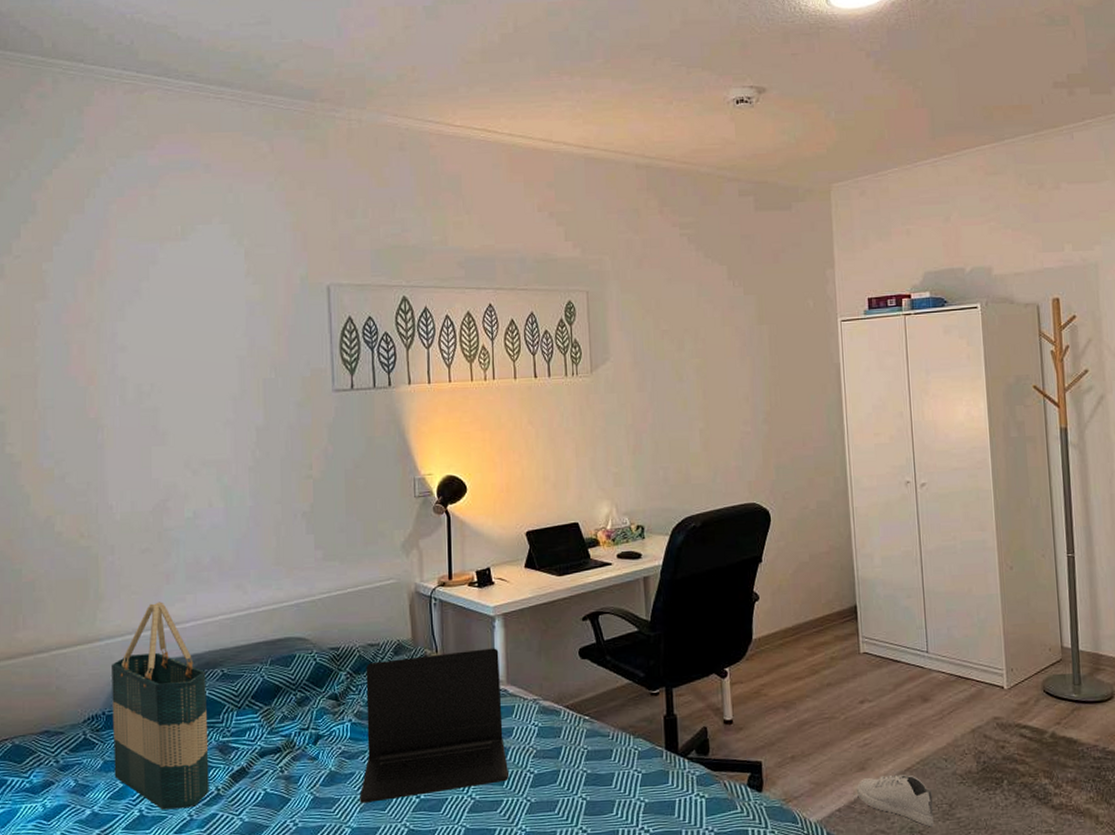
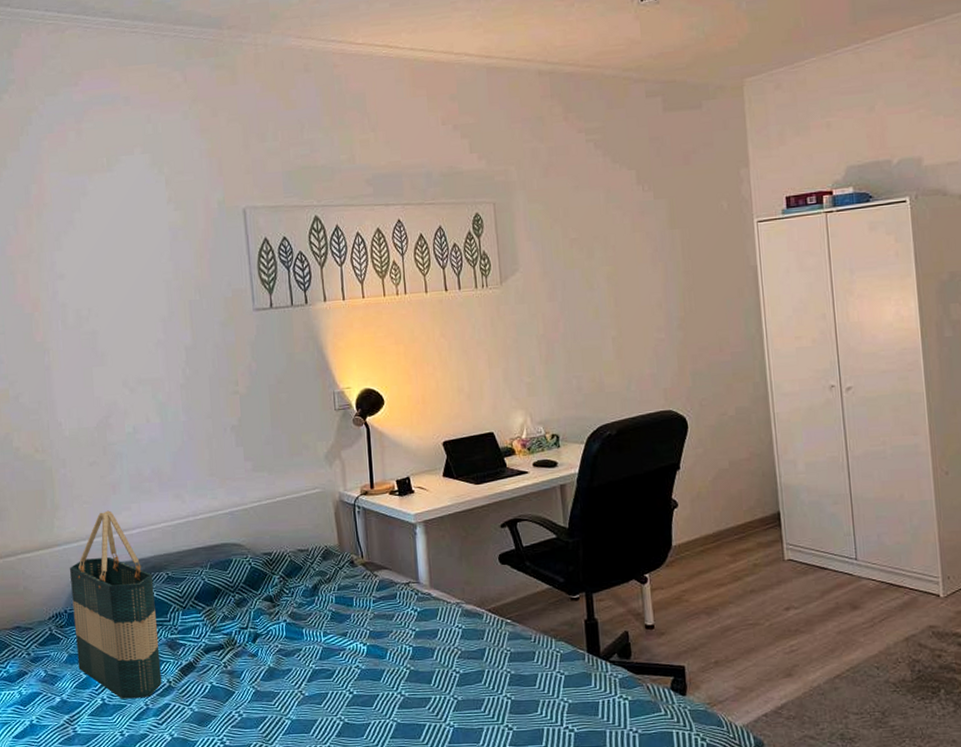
laptop: present [359,648,509,803] -> none [297,554,436,697]
shoe: present [856,775,934,827] -> none [783,682,866,735]

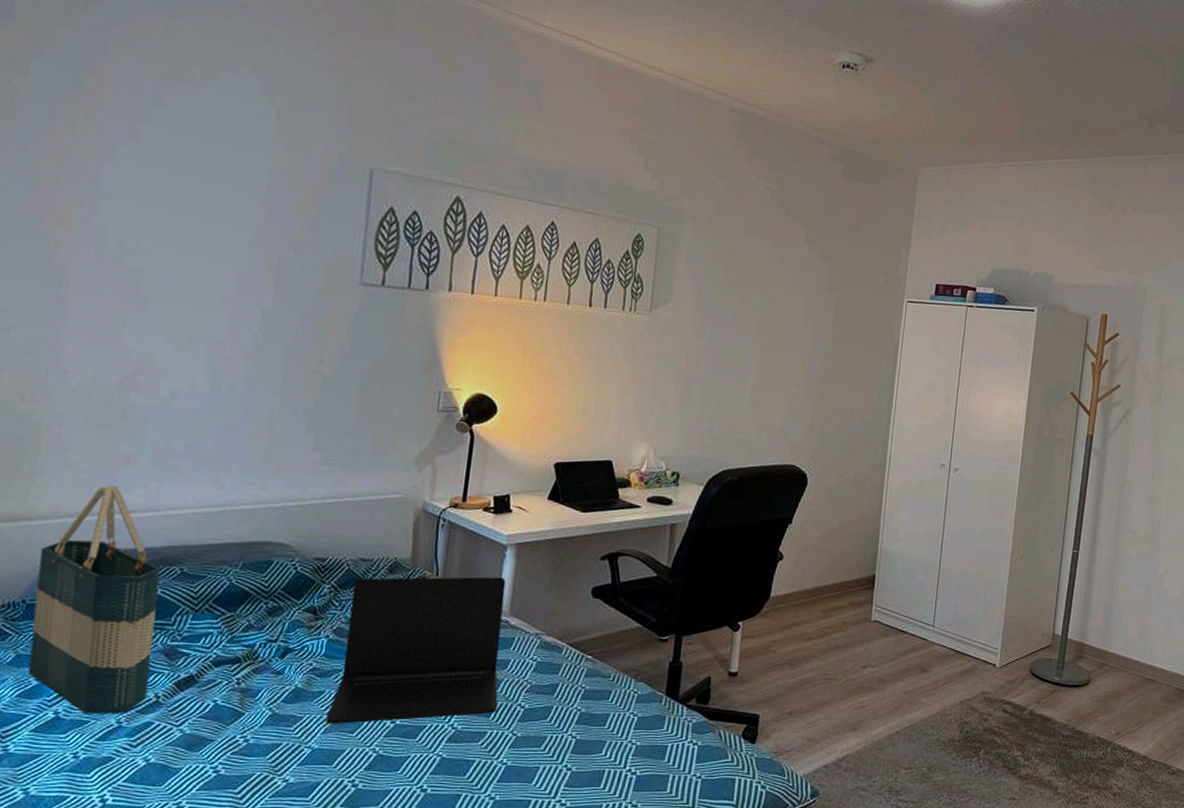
laptop: none [297,554,436,697] -> present [325,576,506,724]

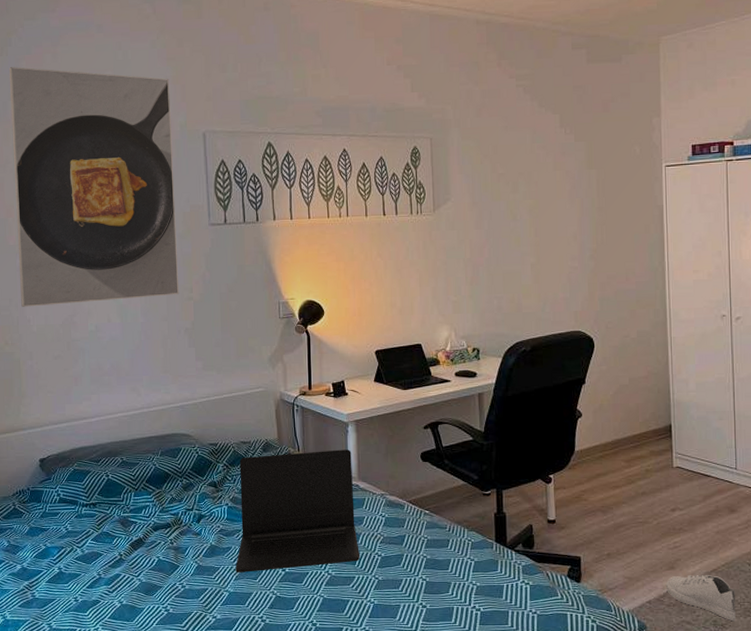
tote bag: present [28,485,161,714] -> none [34,400,114,569]
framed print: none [56,30,334,366] -> present [9,67,180,307]
shoe: none [845,737,915,788] -> present [665,575,736,622]

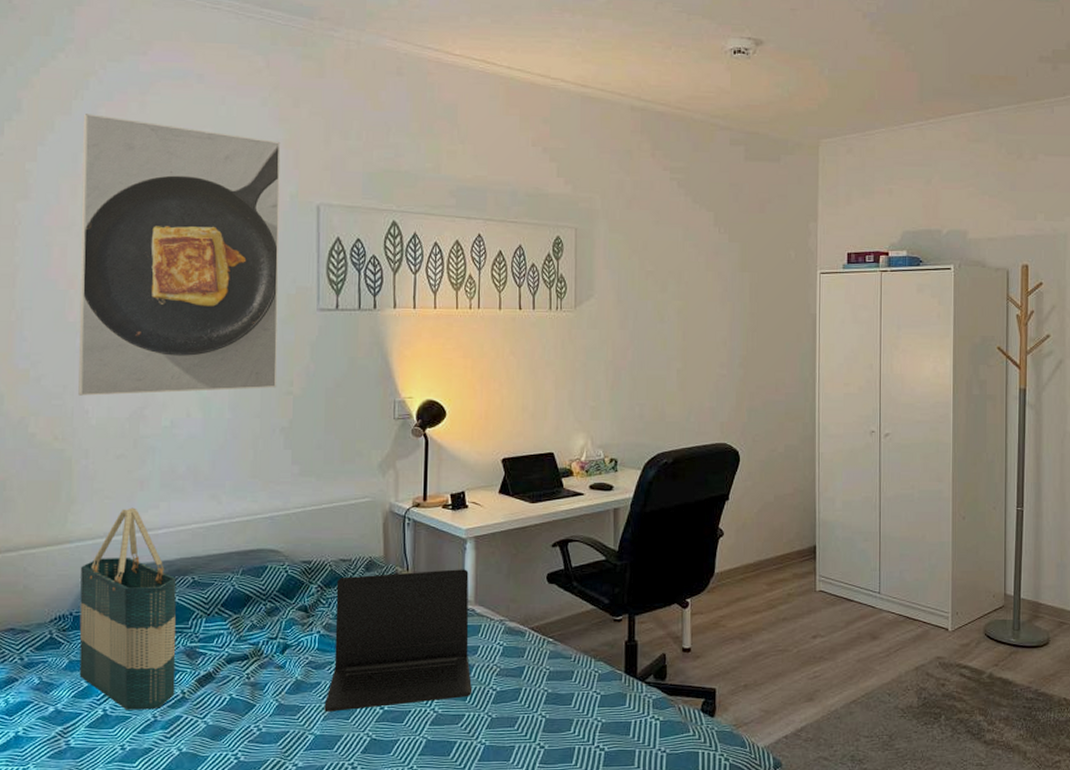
tote bag: none [34,400,114,569] -> present [79,507,177,710]
shoe: present [665,575,736,622] -> none [803,707,874,756]

